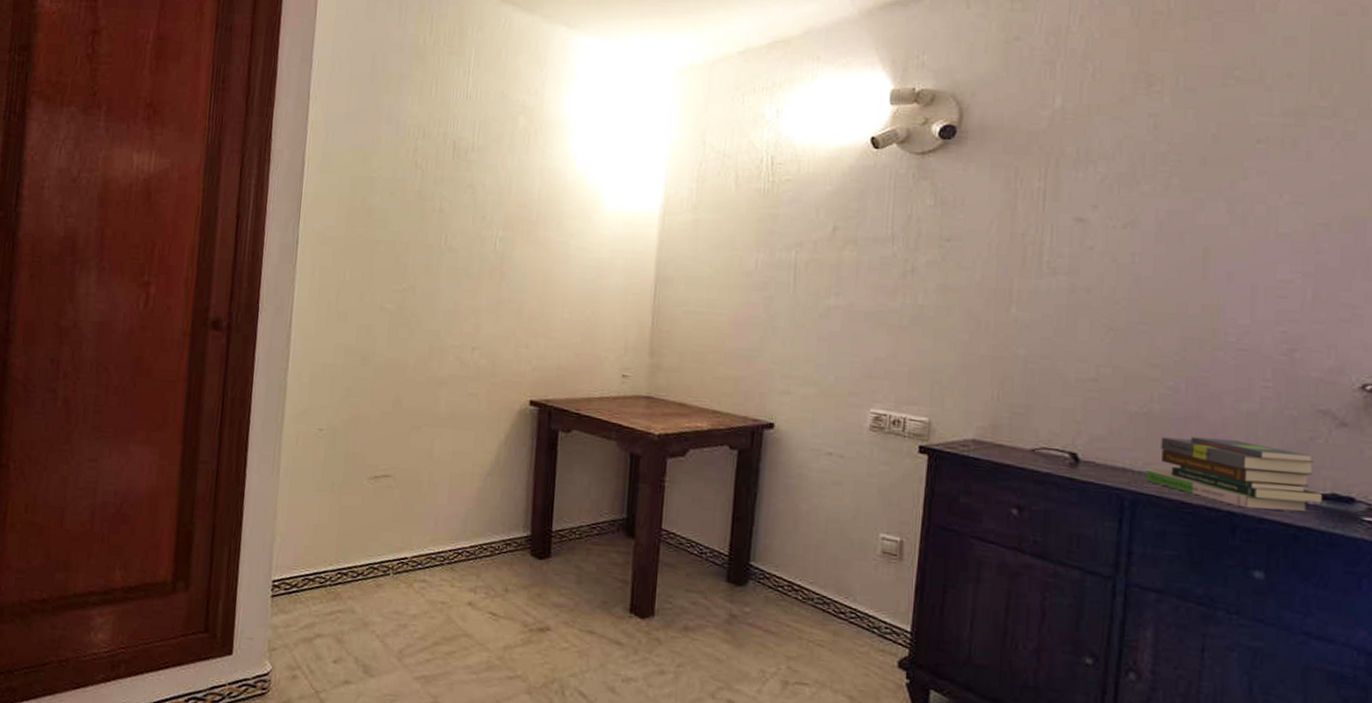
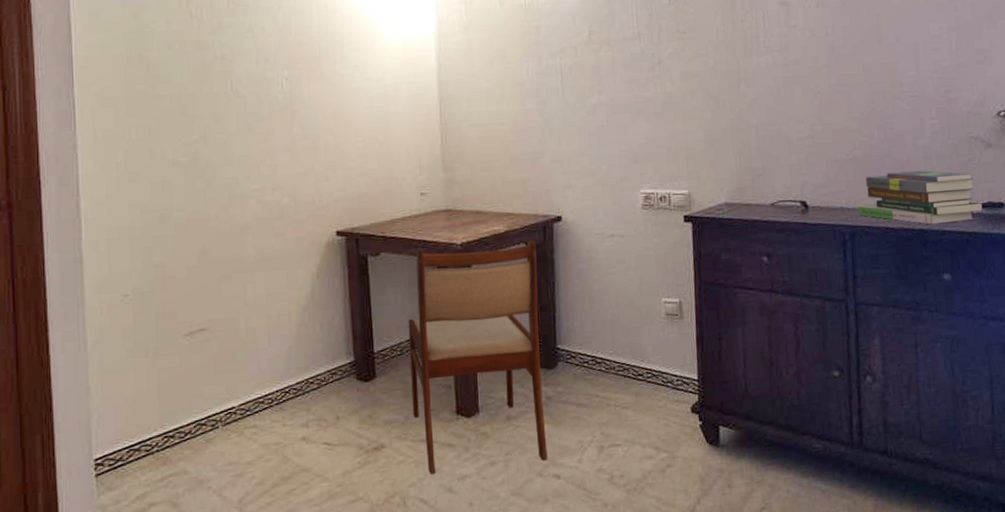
dining chair: none [583,432,741,683] -> present [408,240,548,474]

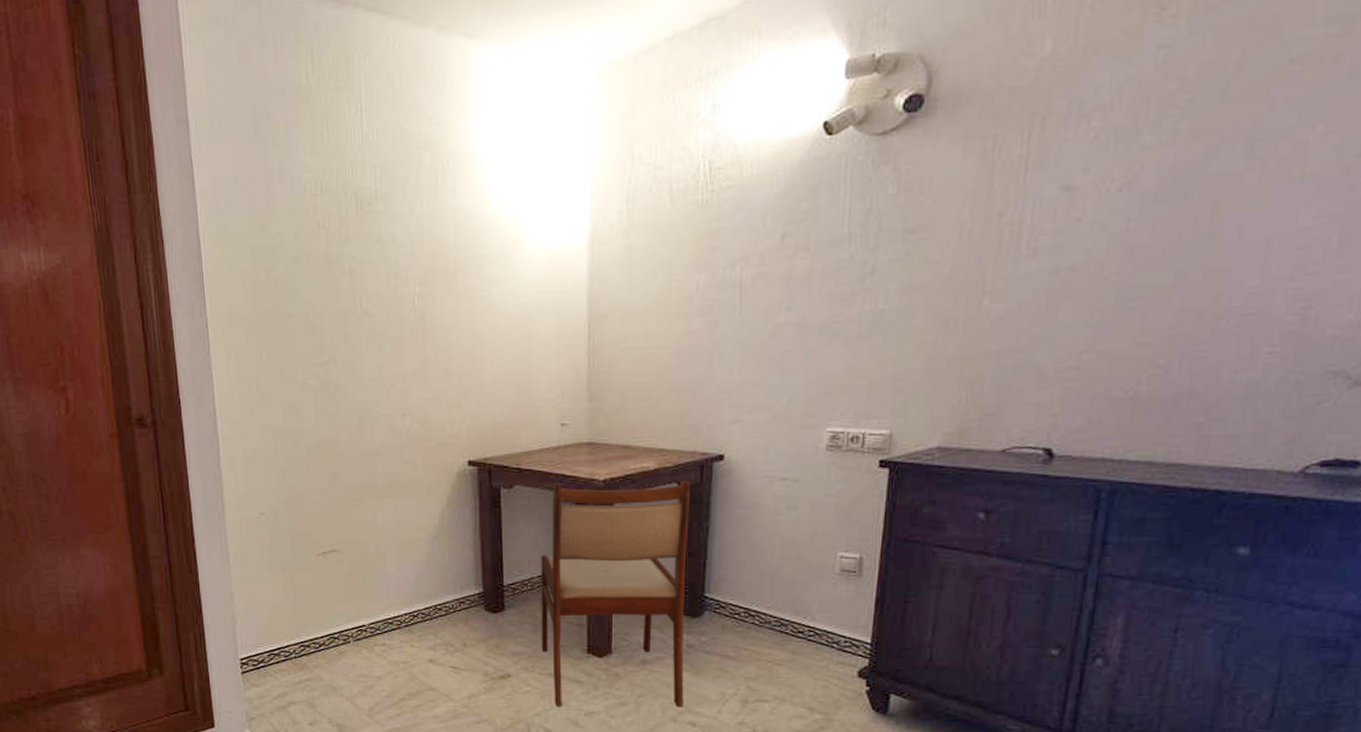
books: present [858,170,983,225] -> none [1126,415,1325,485]

